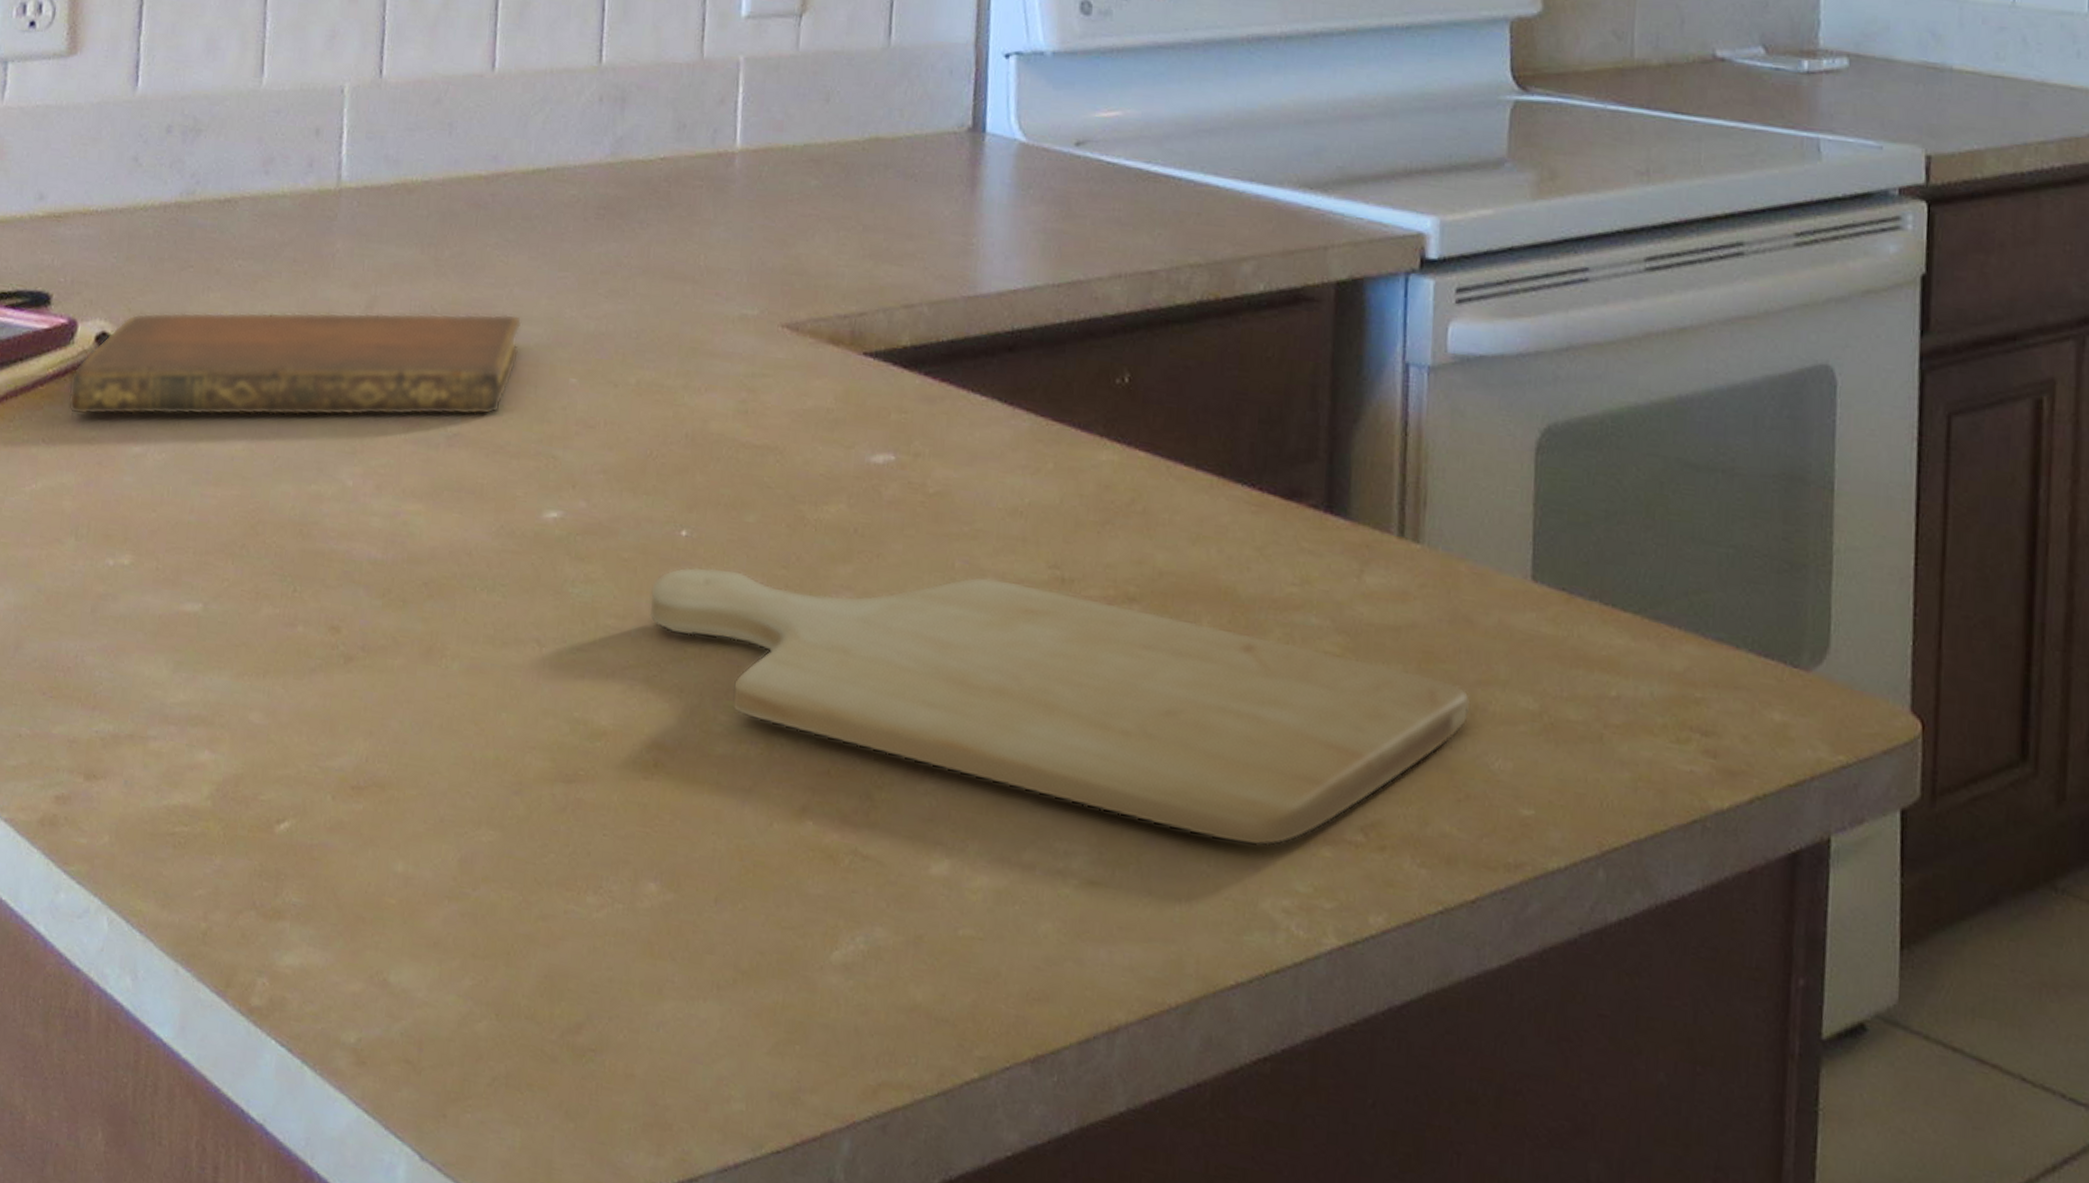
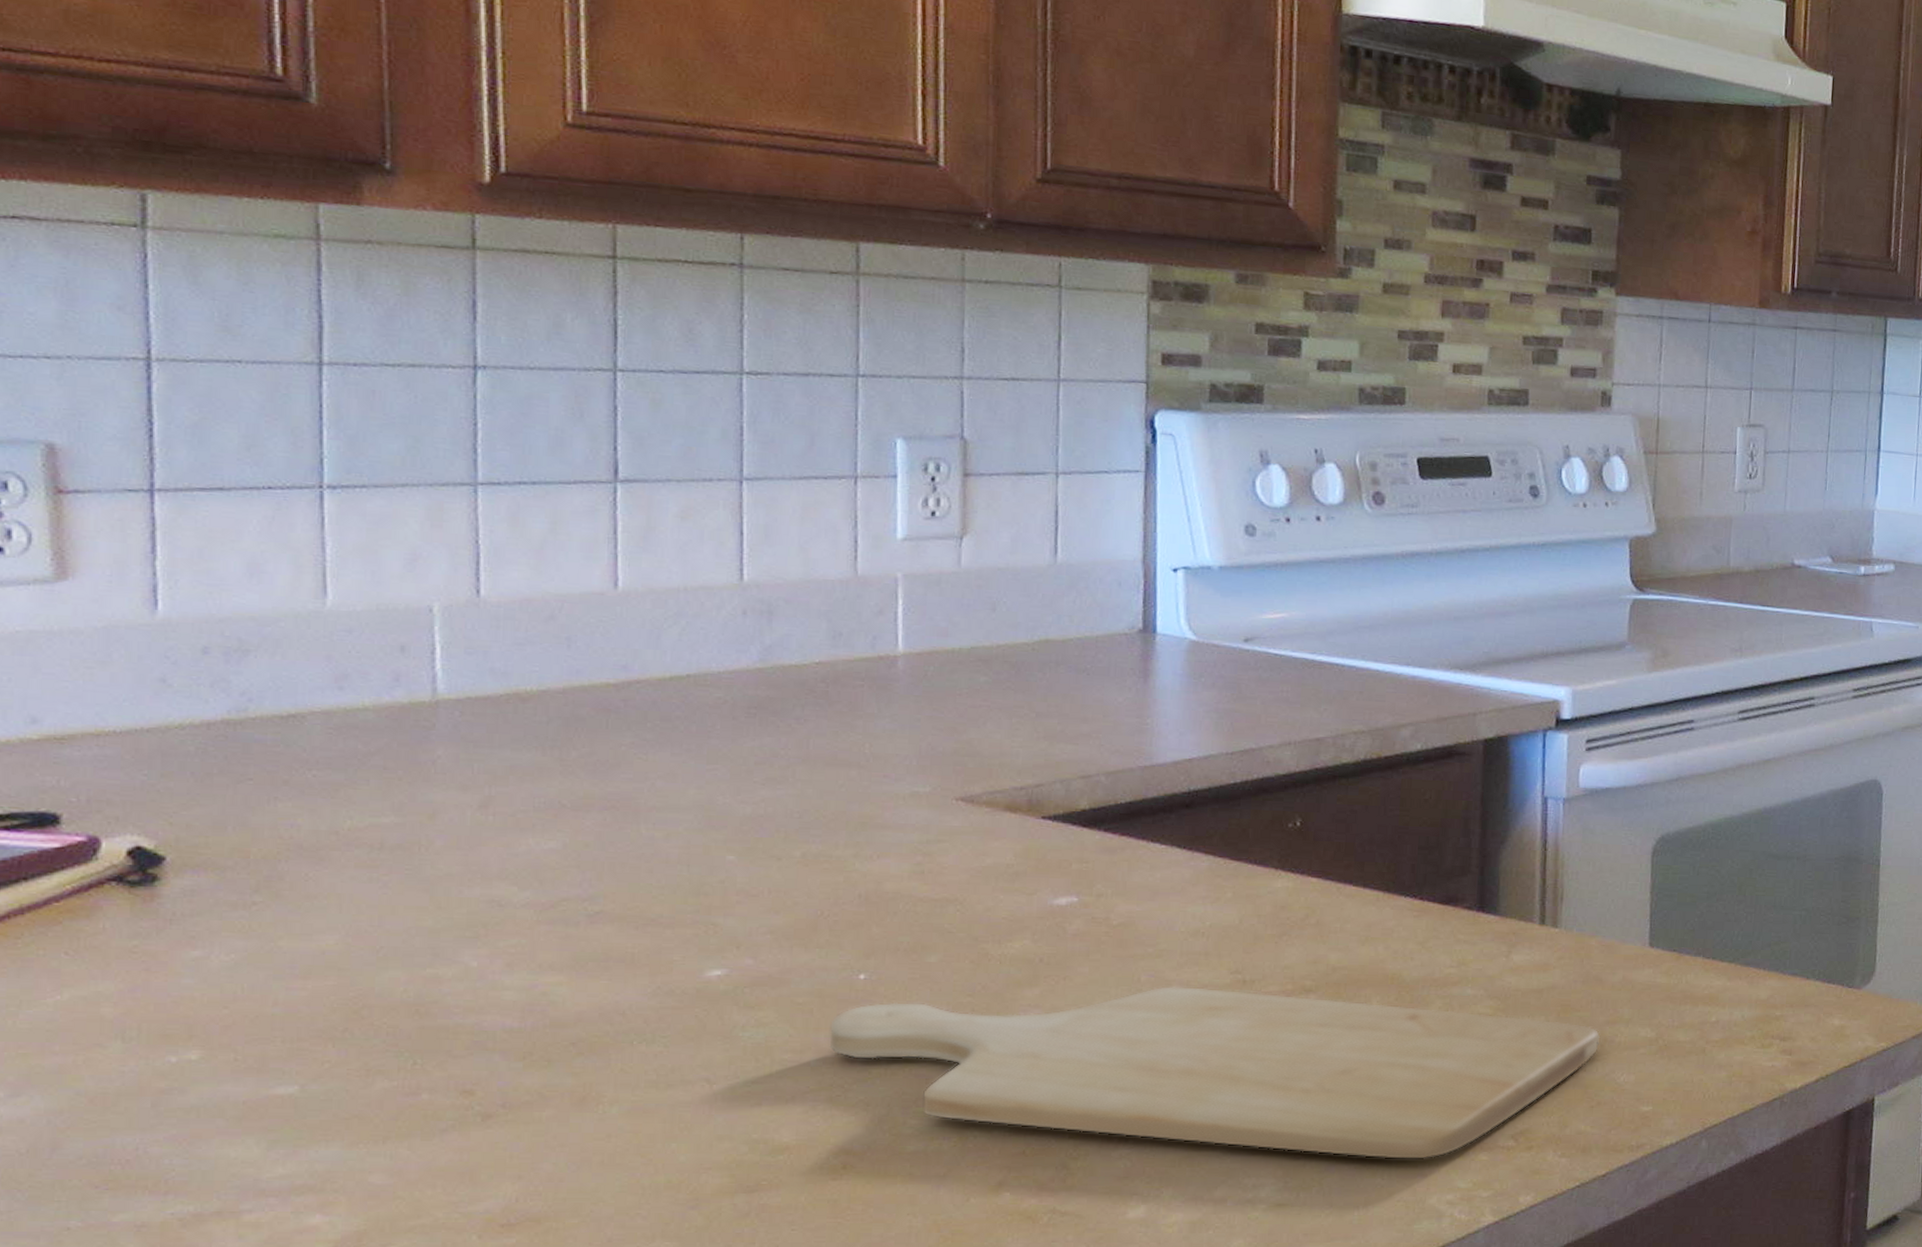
notebook: present [68,312,522,416] -> none [95,804,668,927]

